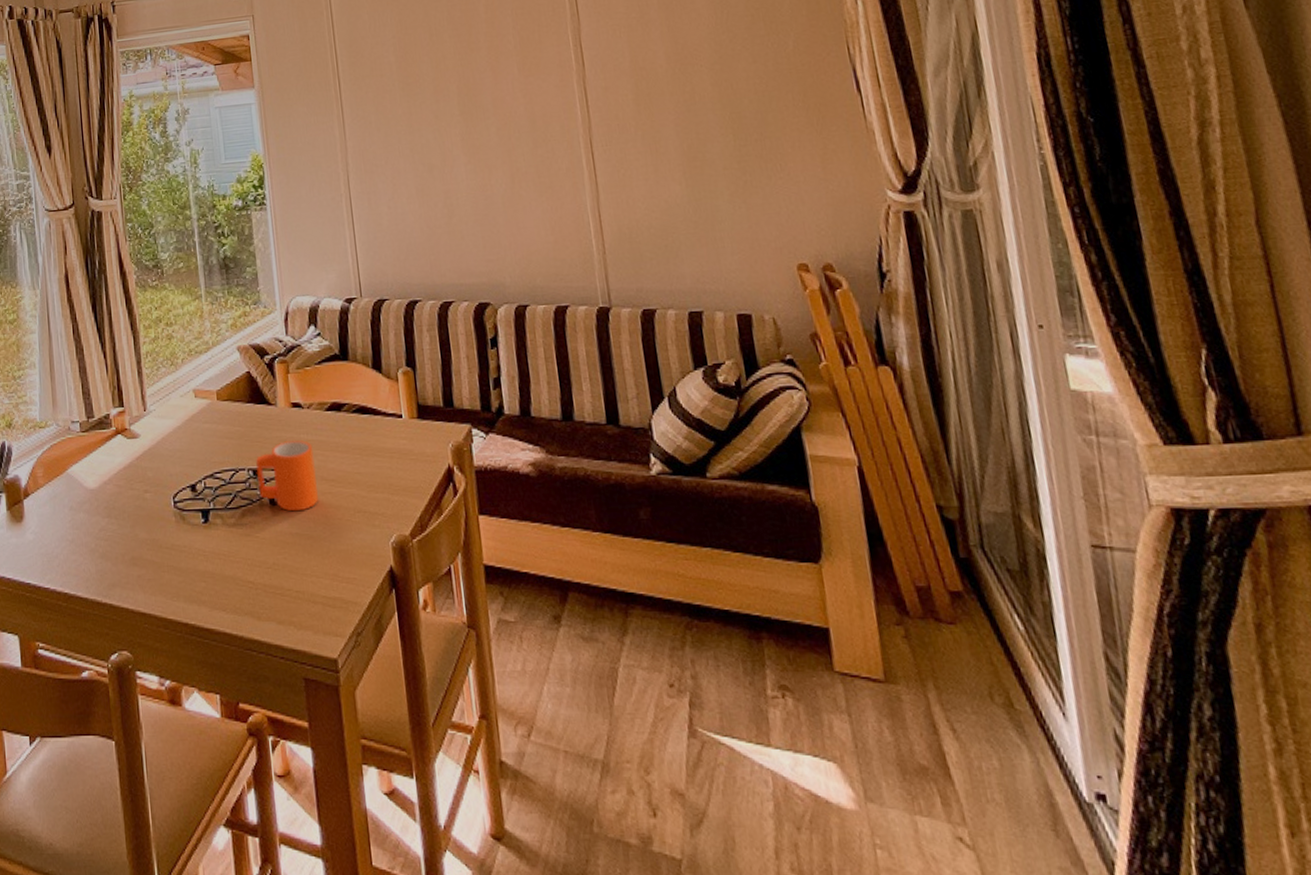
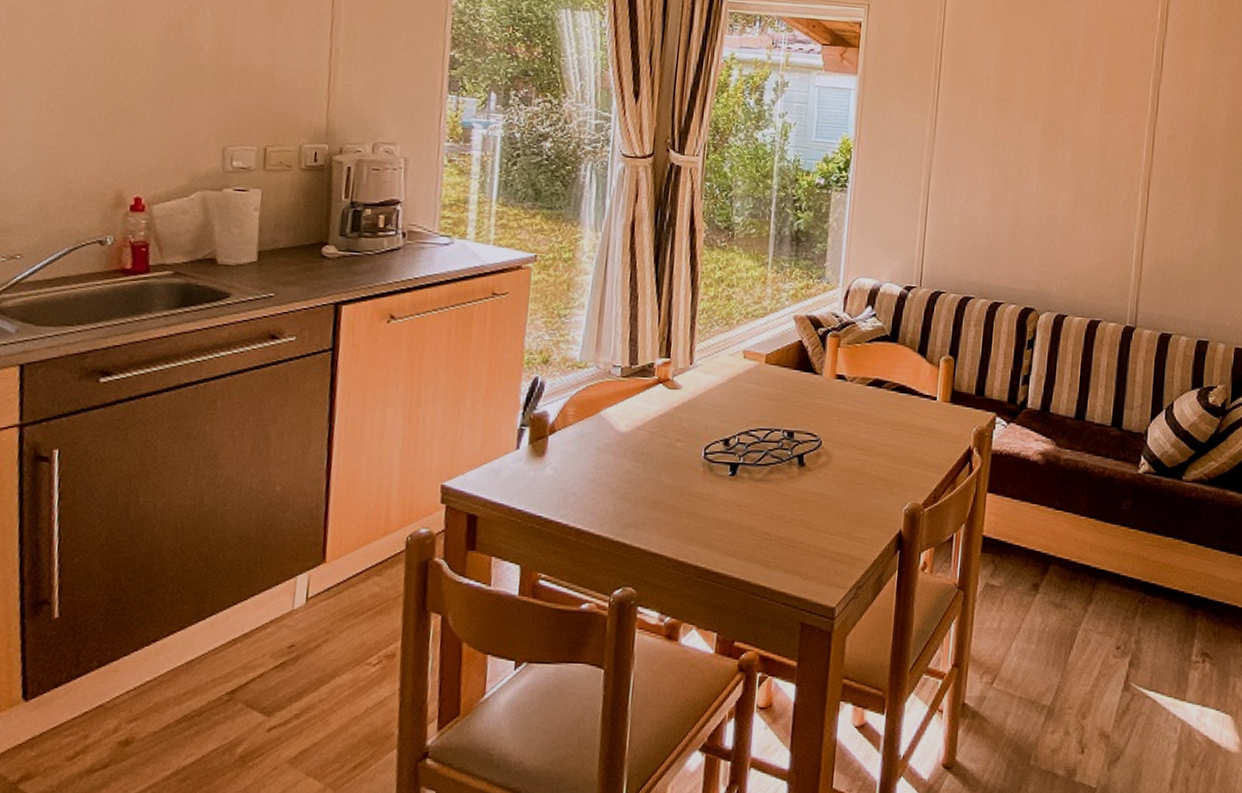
mug: present [255,440,318,512] -> none [790,409,849,474]

